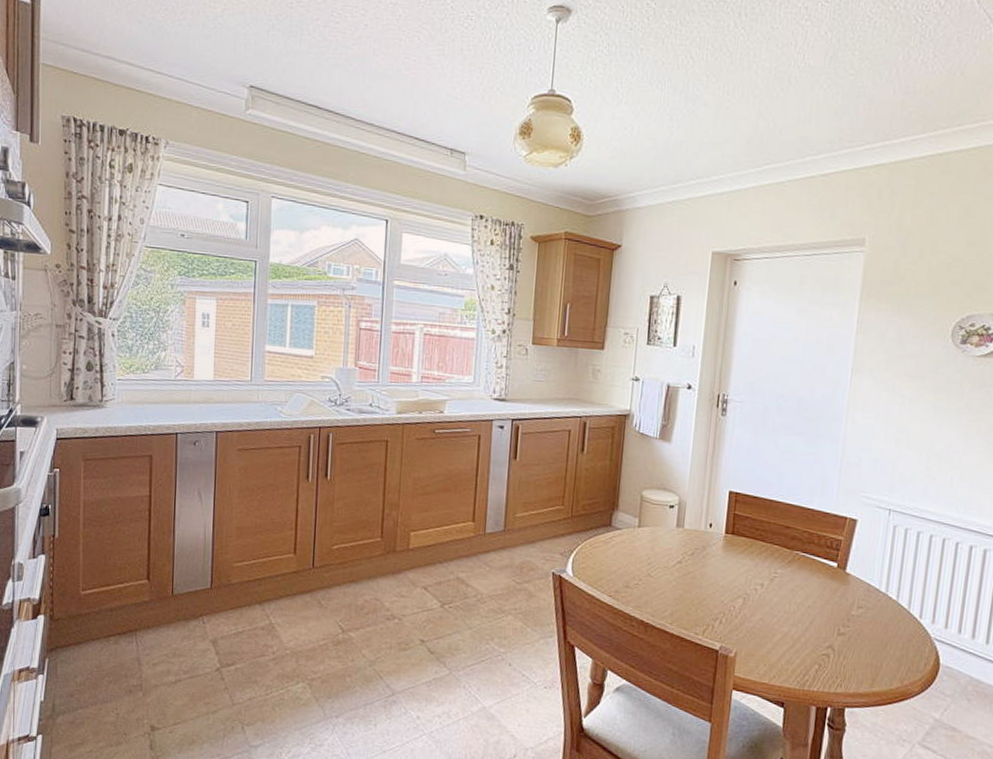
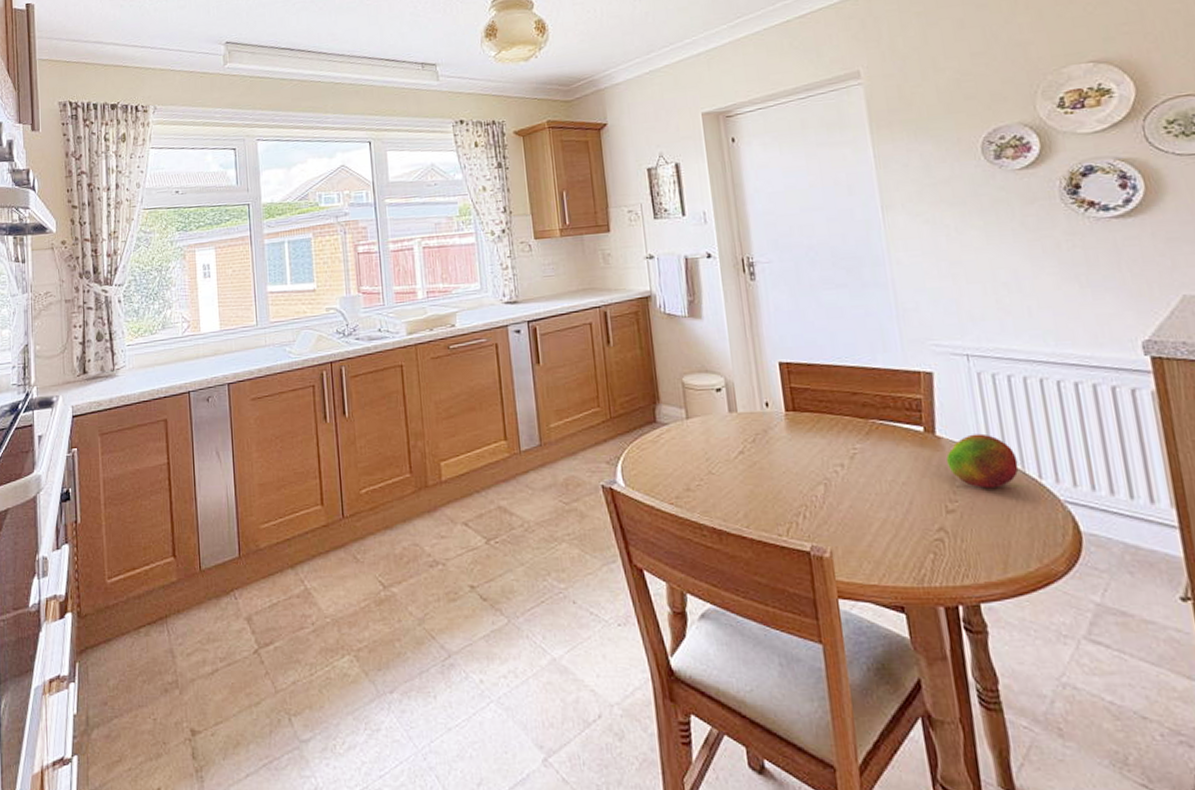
fruit: none [849,575,907,621] -> present [946,433,1019,489]

